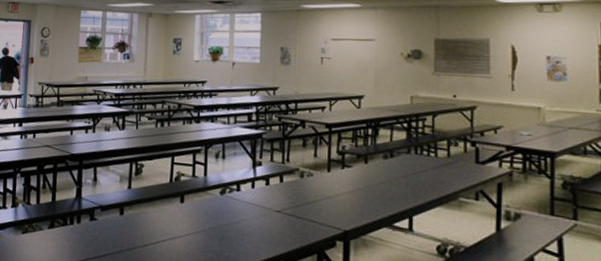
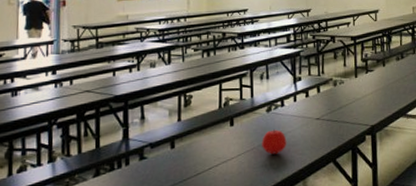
apple: none [212,214,241,242] -> present [262,129,287,155]

